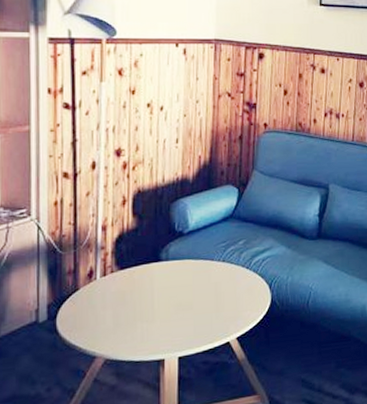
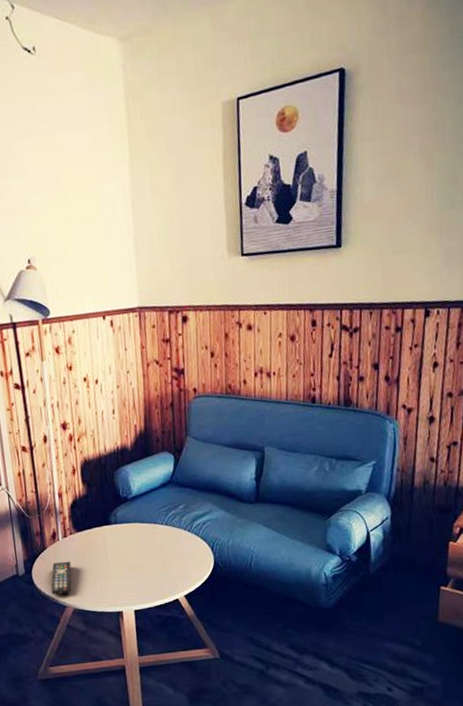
remote control: none [78,303,108,344] -> present [51,561,71,595]

